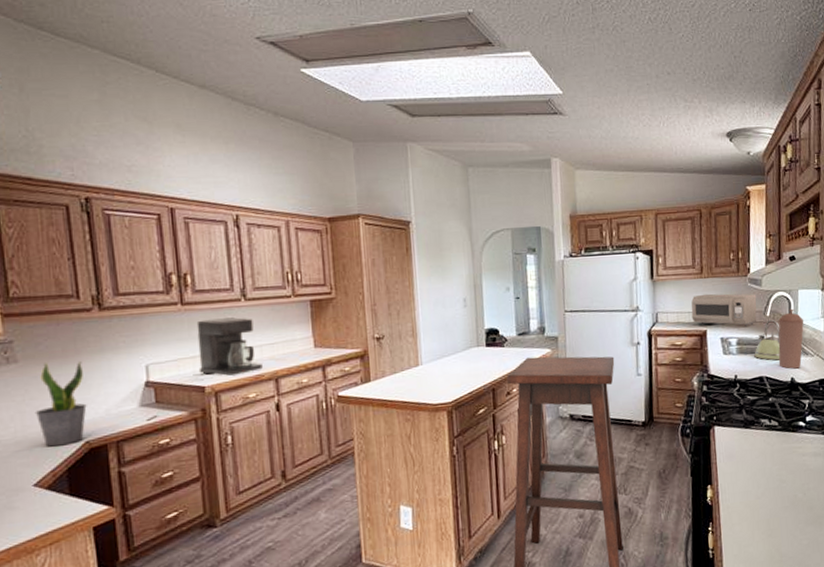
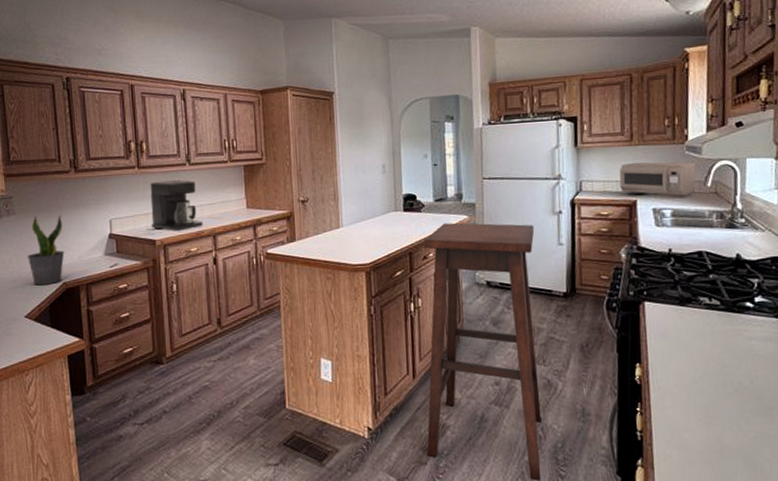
kettle: present [754,319,780,361] -> none [692,190,724,235]
canister: present [778,308,804,369] -> none [721,179,753,245]

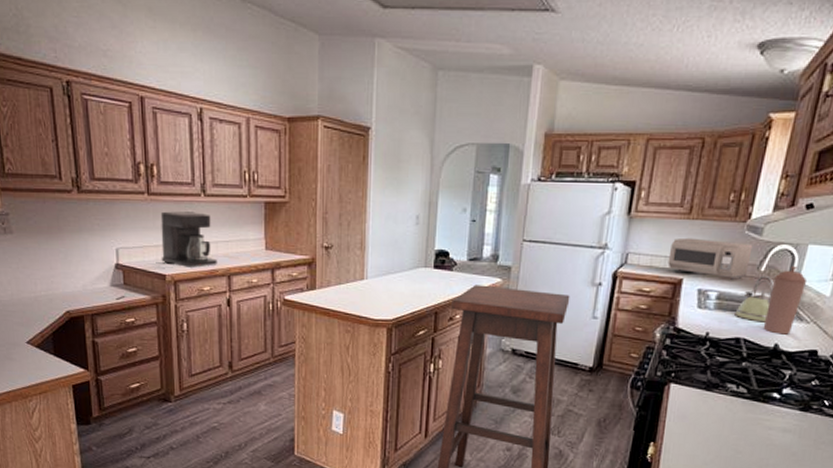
potted plant: present [27,214,65,286] -> none [26,235,68,312]
kettle: none [692,190,724,235] -> present [734,275,775,323]
canister: none [721,179,753,245] -> present [763,265,808,335]

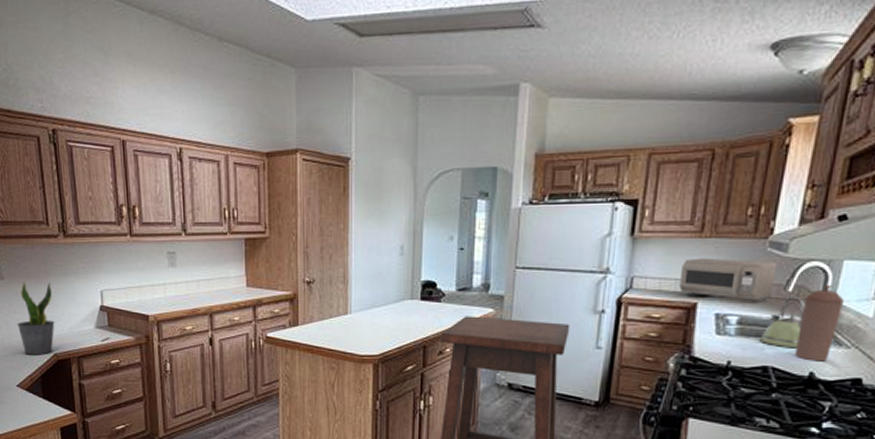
potted plant: none [26,235,68,312] -> present [16,280,55,355]
coffee maker: present [160,211,218,269] -> none [143,251,200,308]

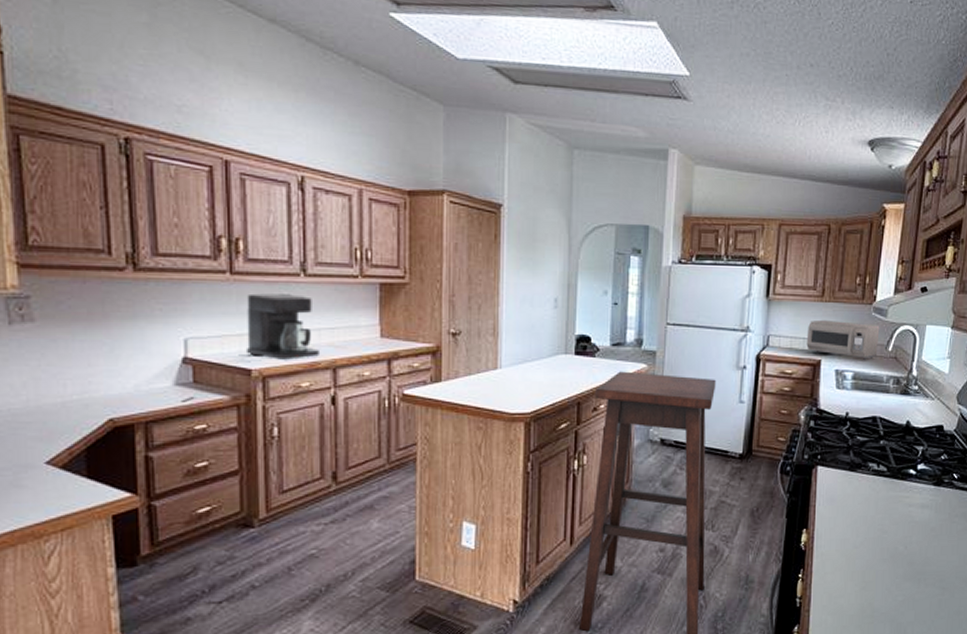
potted plant: present [16,280,55,355] -> none [51,324,113,421]
coffee maker: none [143,251,200,308] -> present [245,293,321,361]
kettle: present [760,296,806,349] -> none [870,354,902,400]
canister: present [794,284,845,362] -> none [895,345,929,411]

